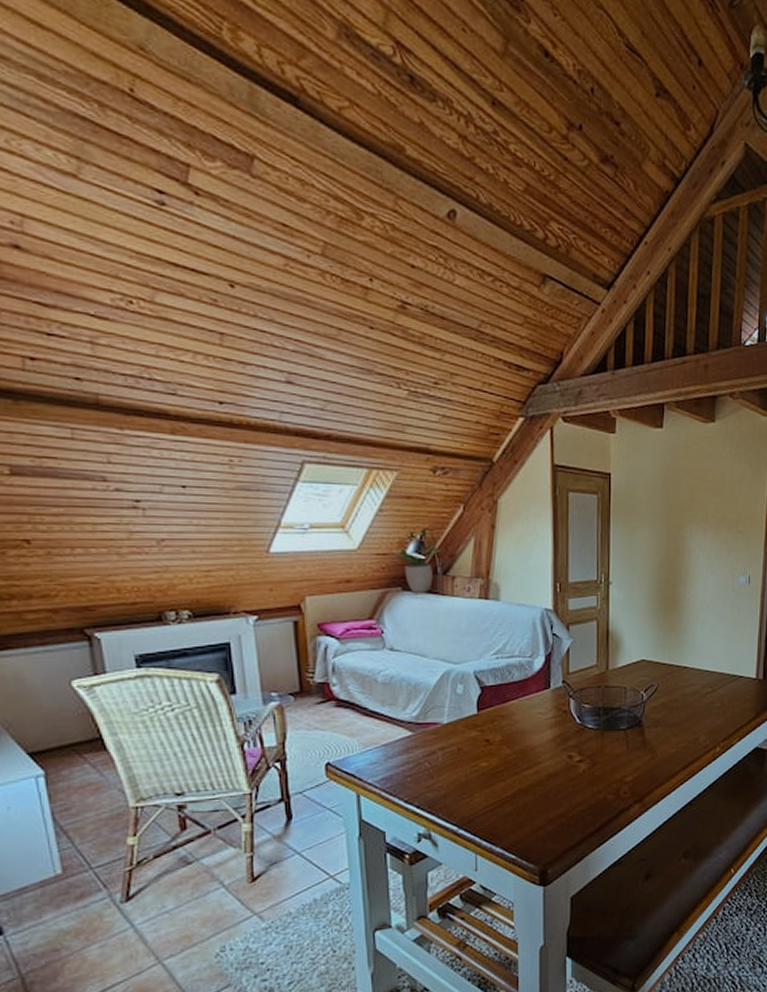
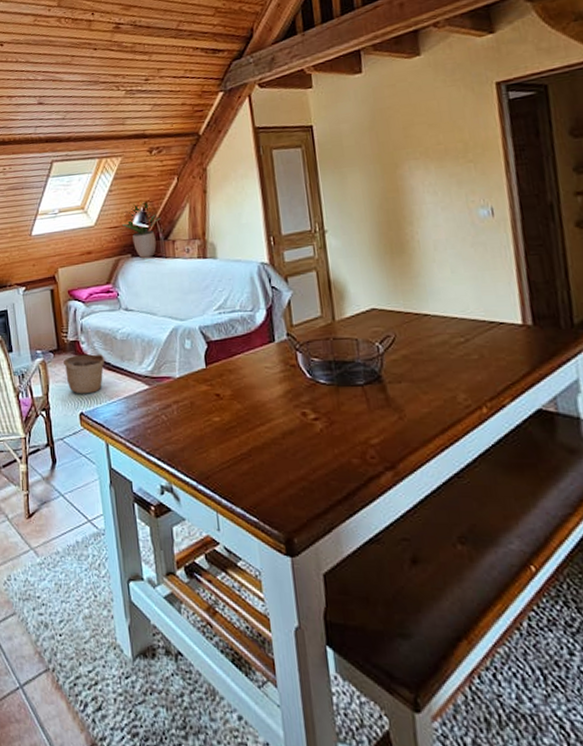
basket: none [307,698,362,743] -> present [63,354,105,394]

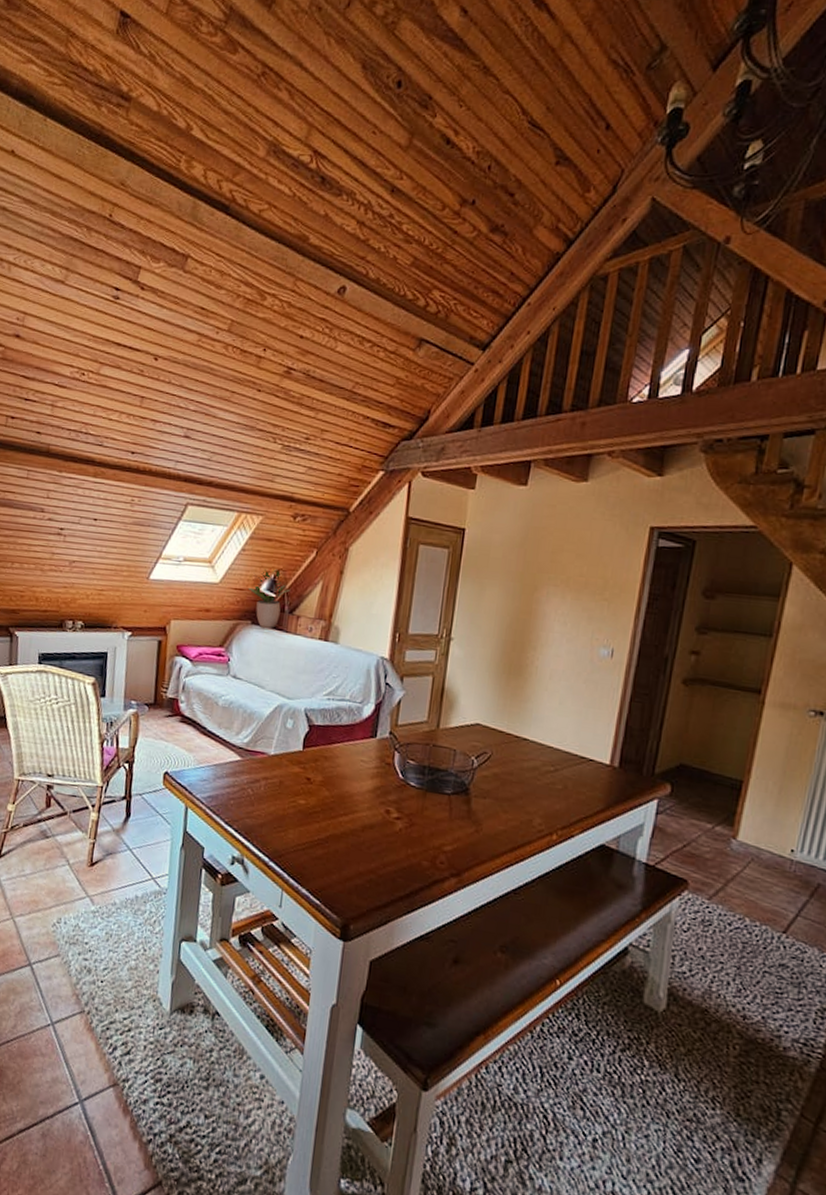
basket: present [63,354,105,394] -> none [157,713,202,755]

